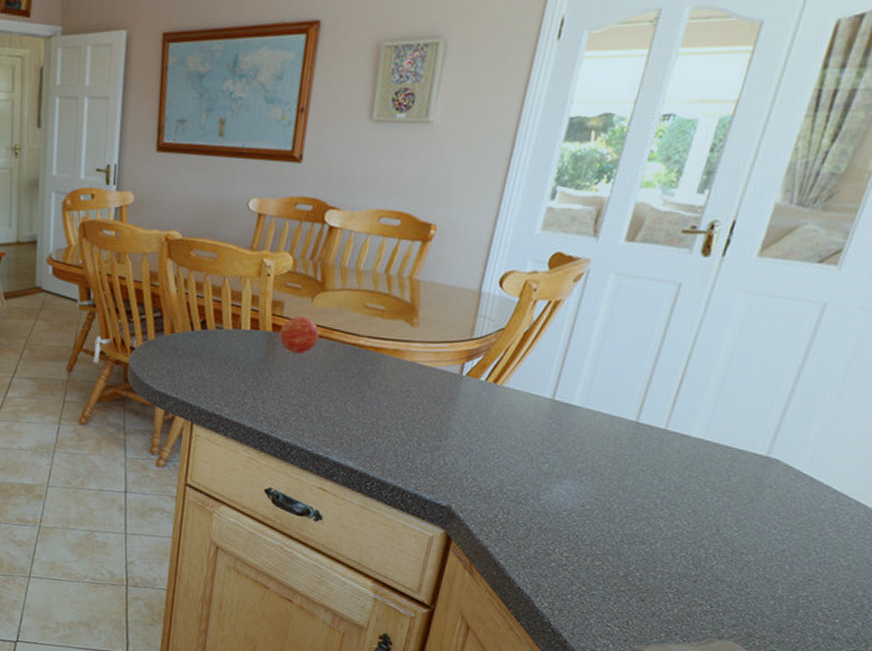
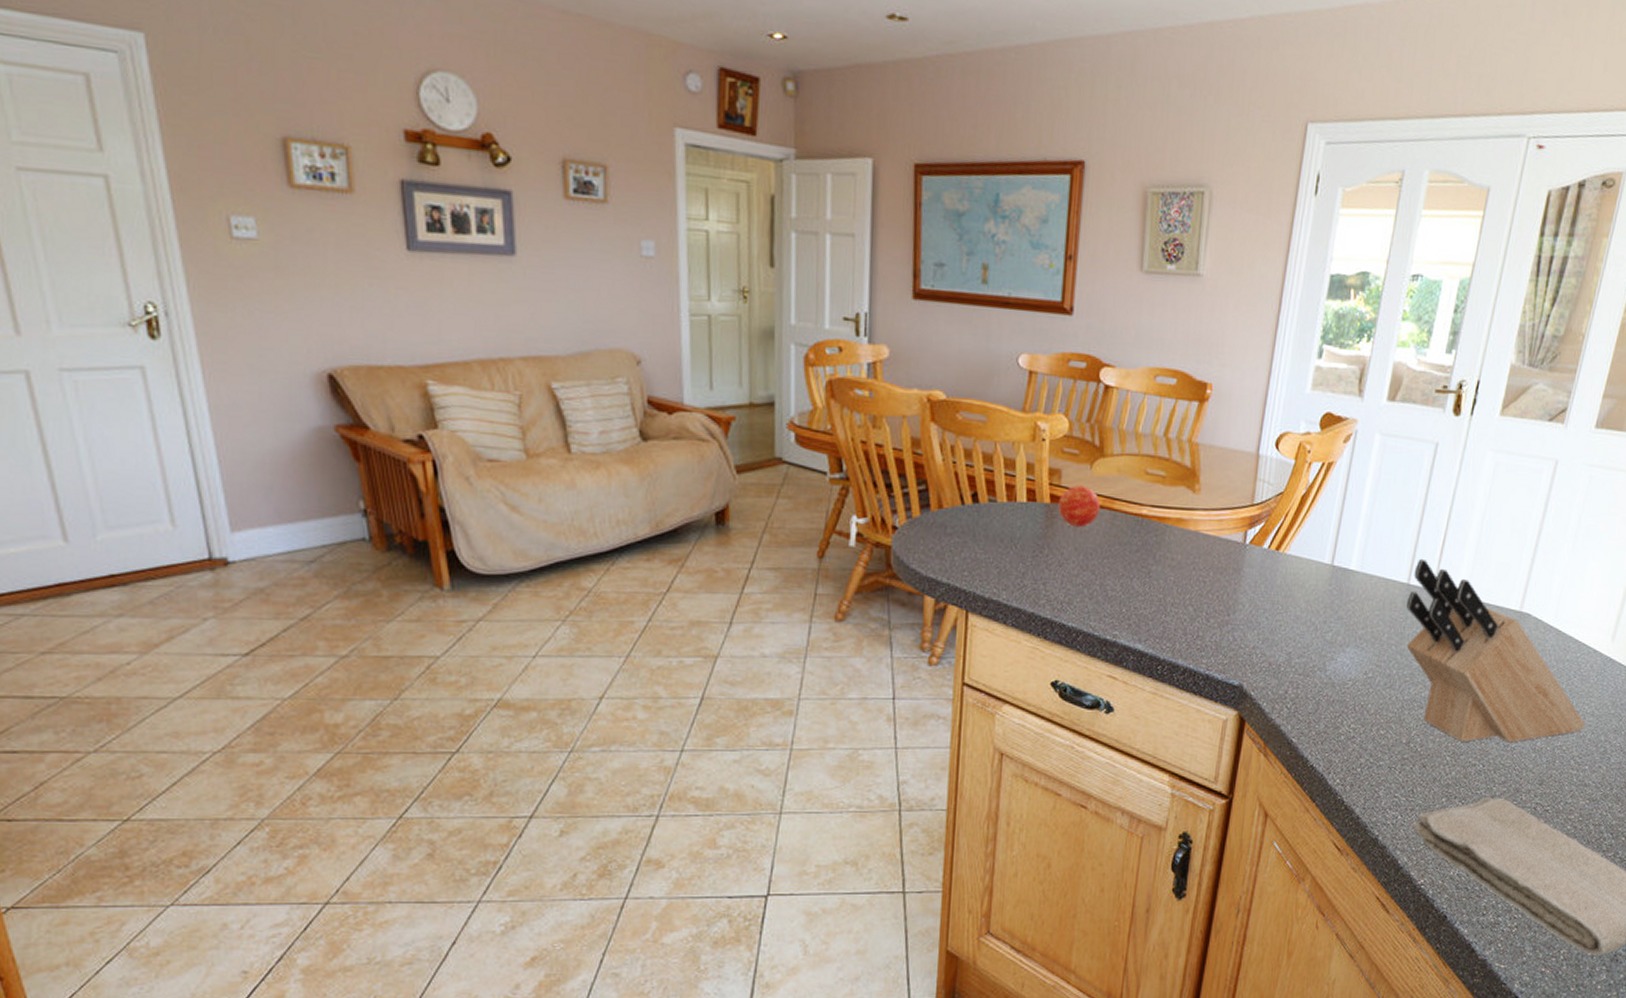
knife block: none [631,397,840,587] -> present [1406,558,1586,743]

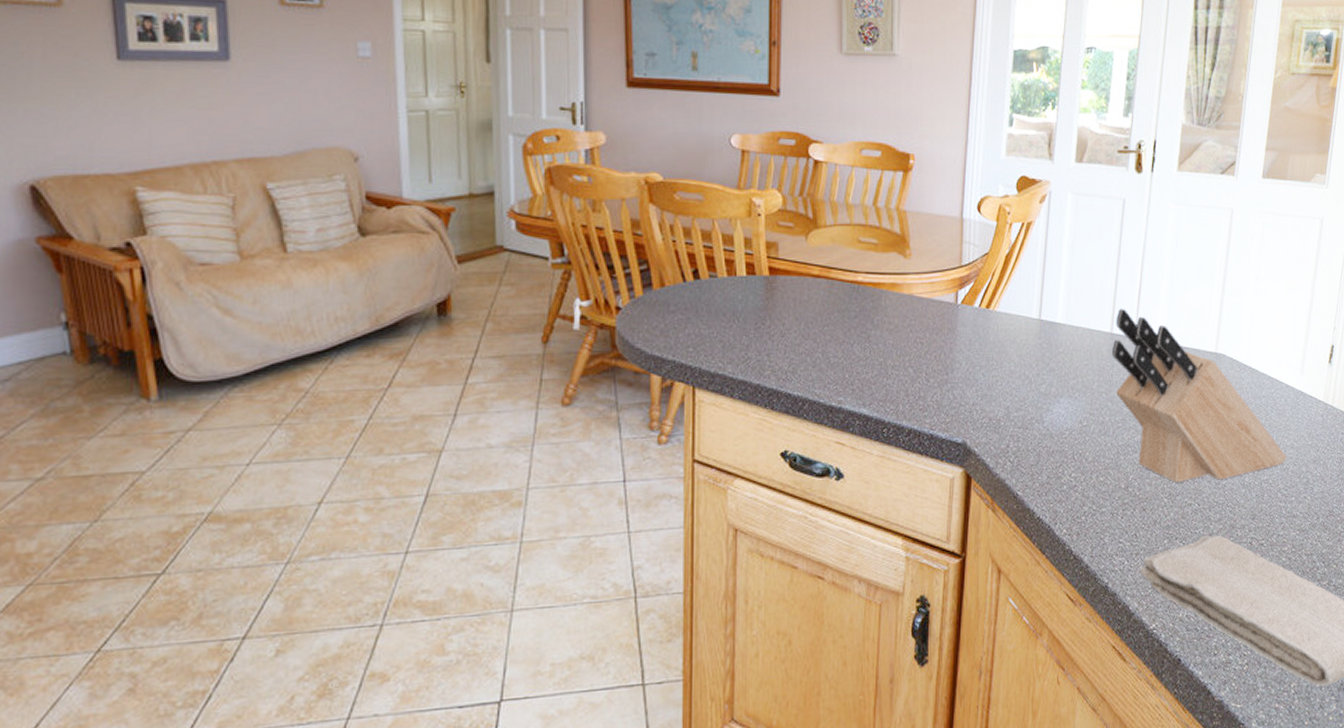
apple: present [1058,485,1101,528] -> none [777,257,818,298]

